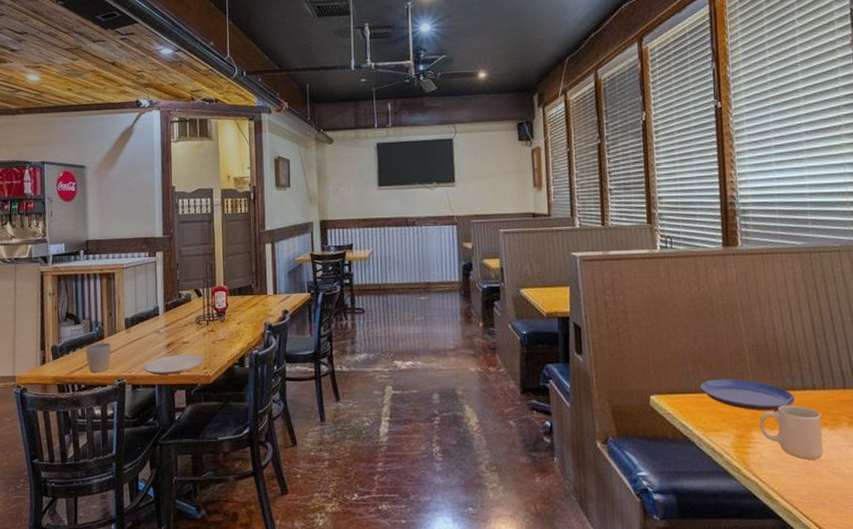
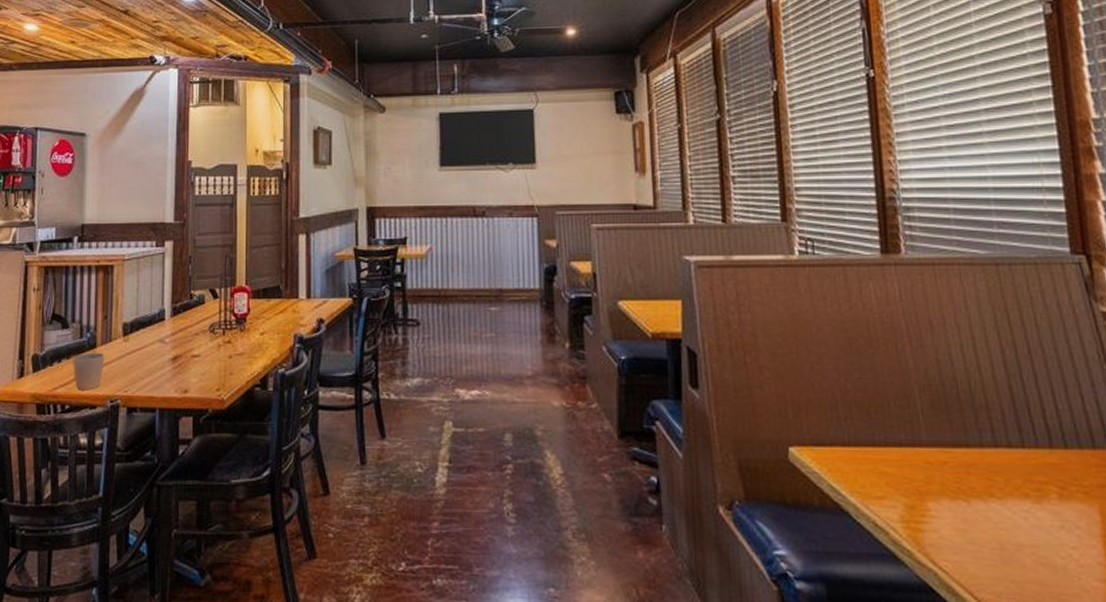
plate: present [143,354,205,375] -> none [142,371,218,396]
plate: present [700,379,796,411] -> none [855,428,985,475]
cup: present [759,405,824,460] -> none [936,466,1026,544]

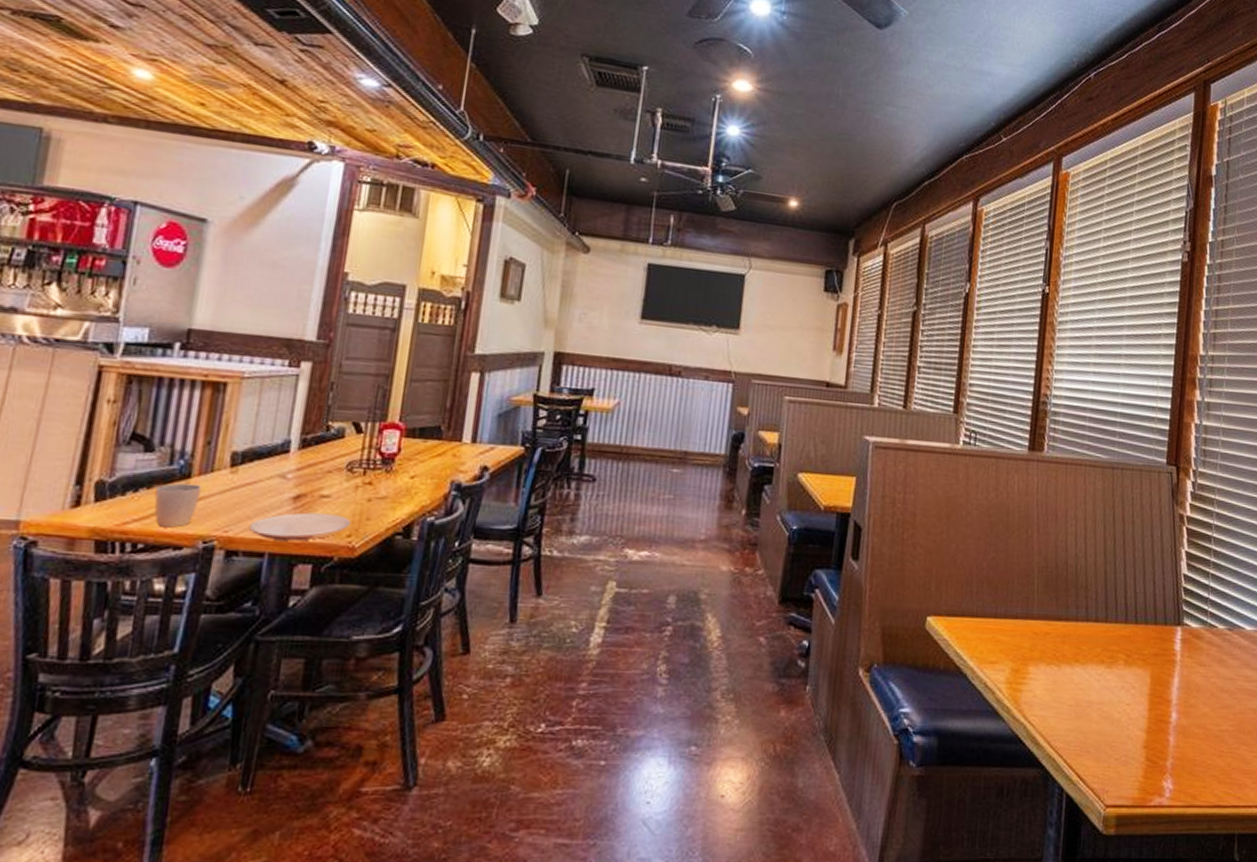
plate: none [142,371,218,396] -> present [249,512,351,541]

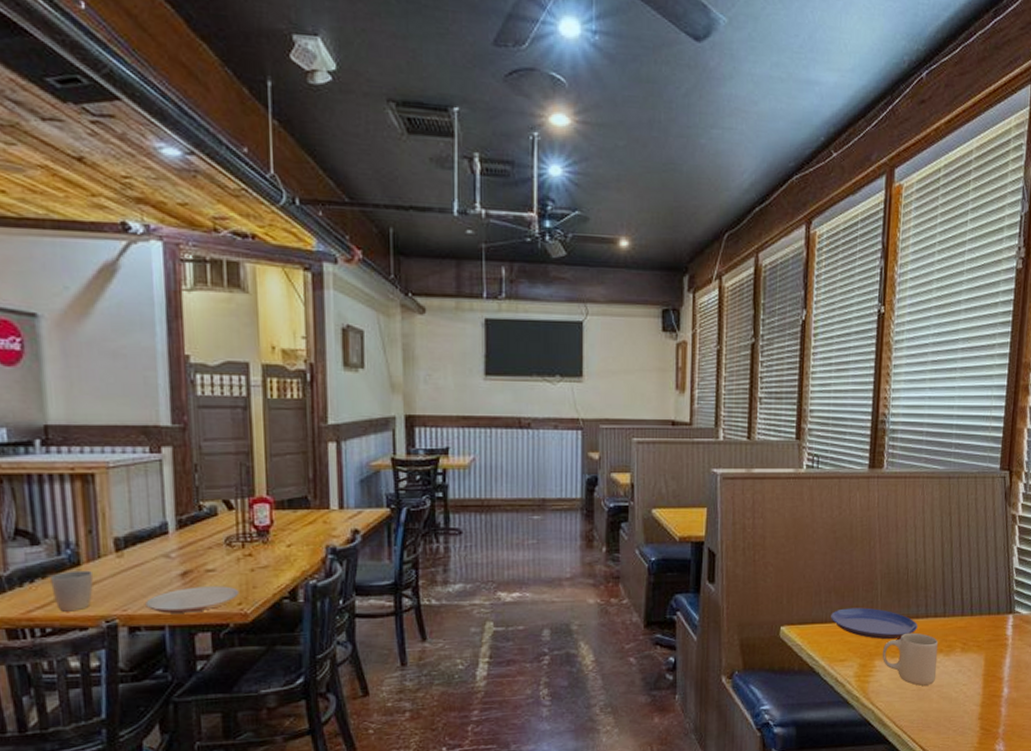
plate: none [982,602,1078,644] -> present [831,607,918,640]
cup: none [1037,637,1100,701] -> present [882,632,939,686]

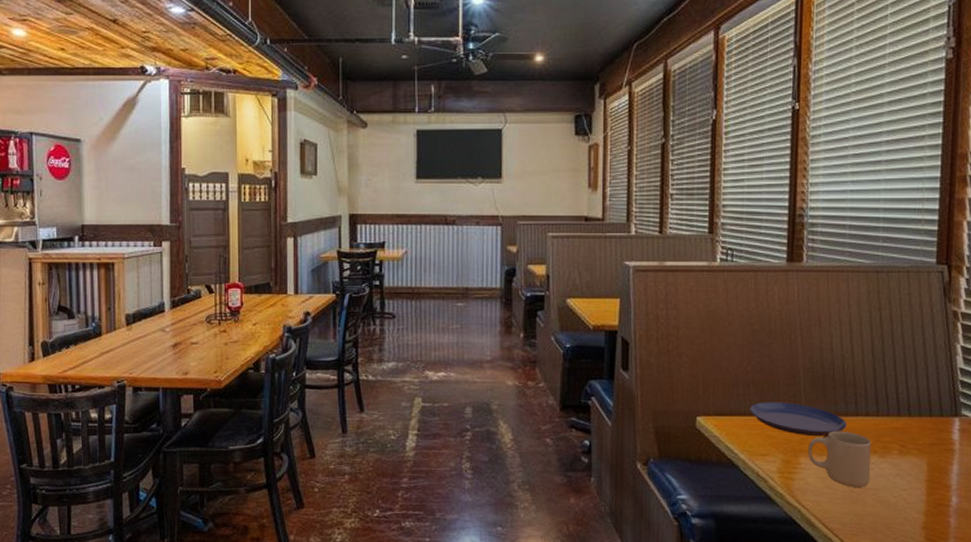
cup: present [50,570,94,612] -> none [80,340,110,373]
plate: present [145,586,239,613] -> none [146,356,215,378]

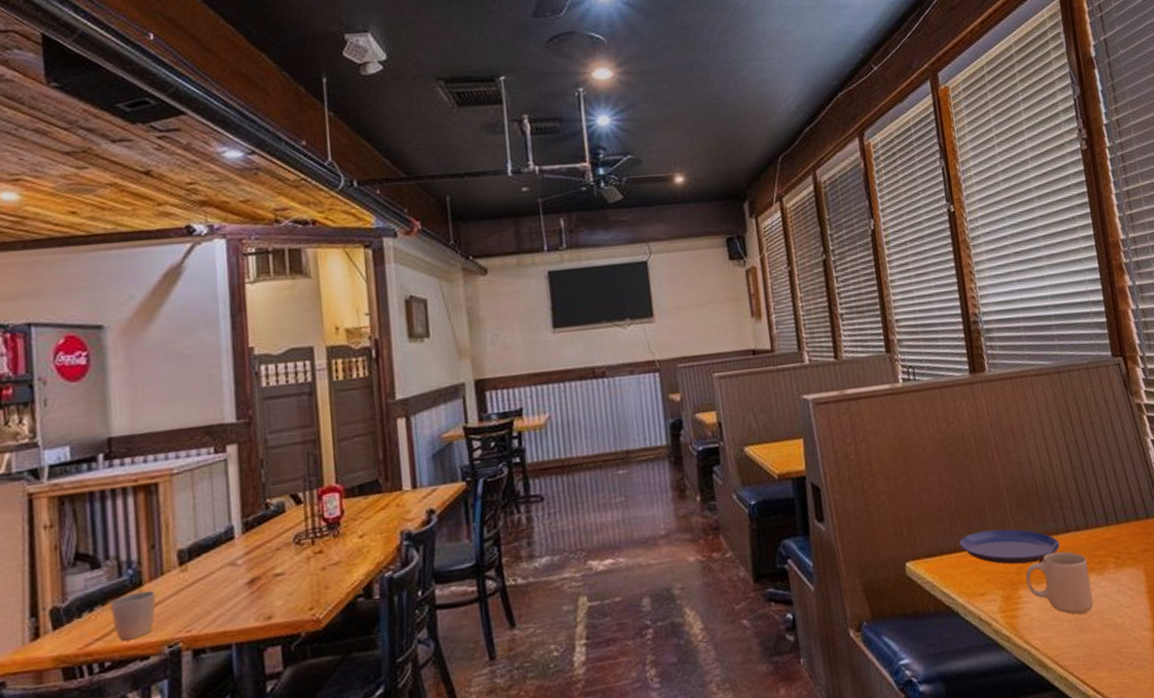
cup: none [80,340,110,373] -> present [111,590,156,641]

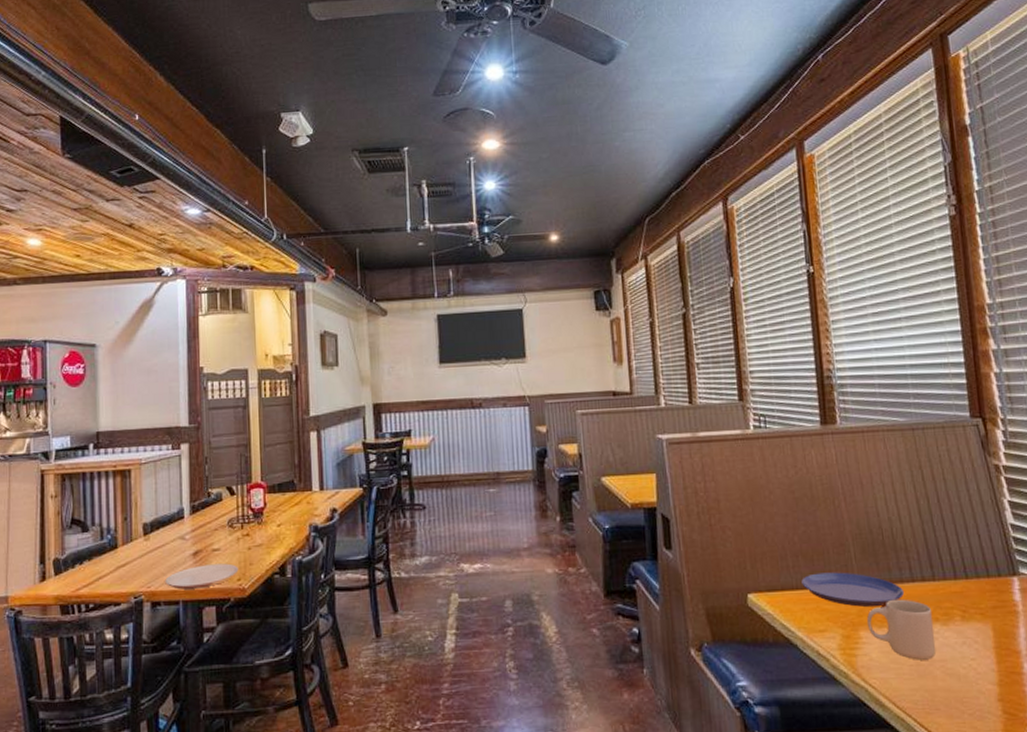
cup: present [111,590,156,641] -> none [95,552,127,589]
plate: none [211,590,311,630] -> present [165,563,239,590]

